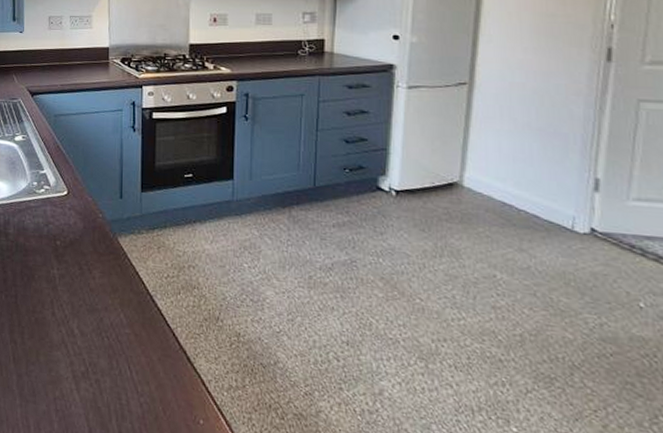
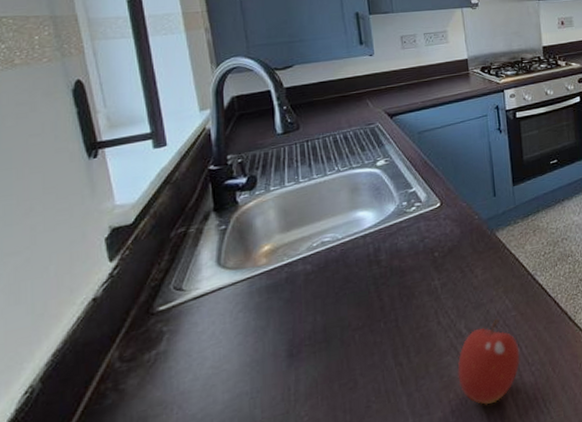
fruit: none [65,330,130,420] -> present [457,318,521,406]

